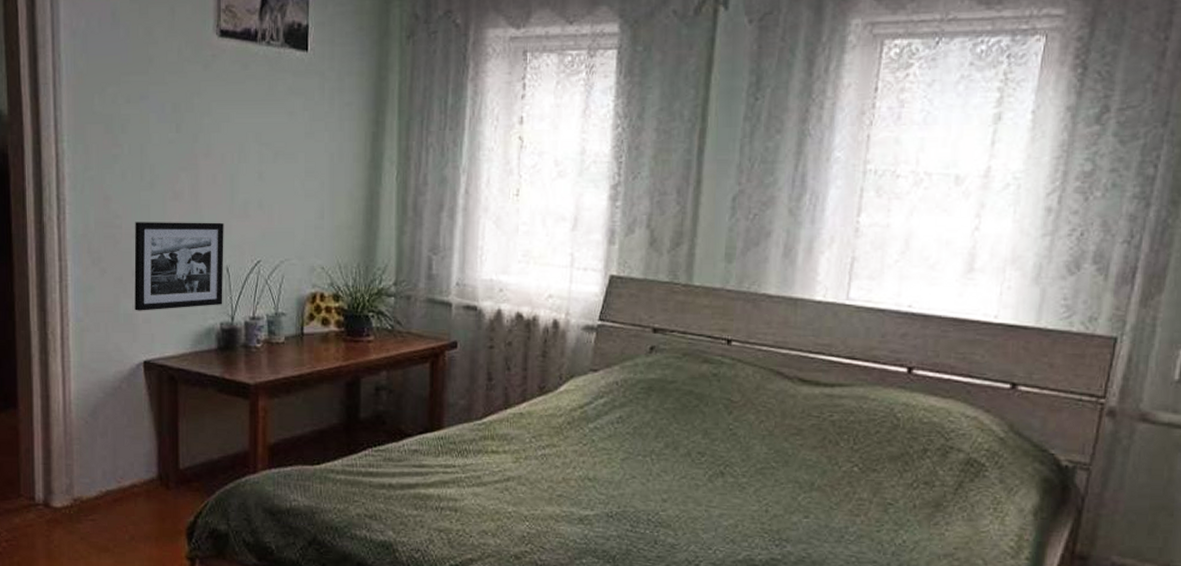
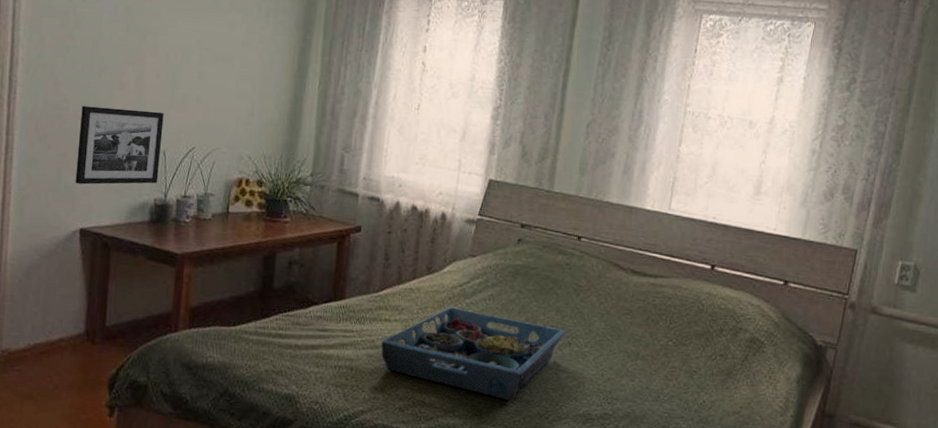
serving tray: none [489,434,716,544] -> present [381,307,565,401]

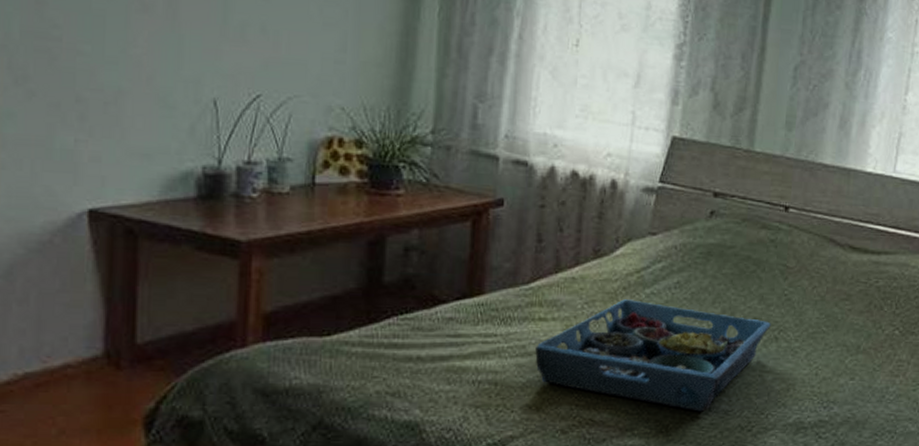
picture frame: present [75,106,164,185] -> none [77,35,212,148]

